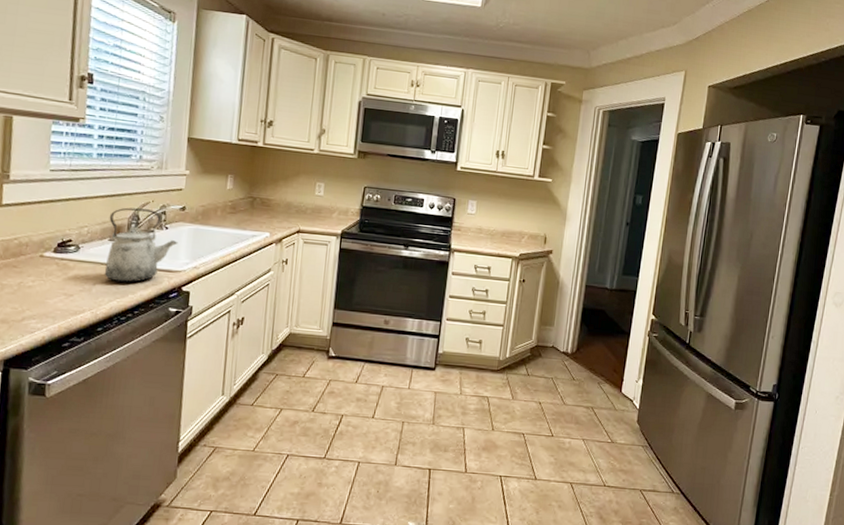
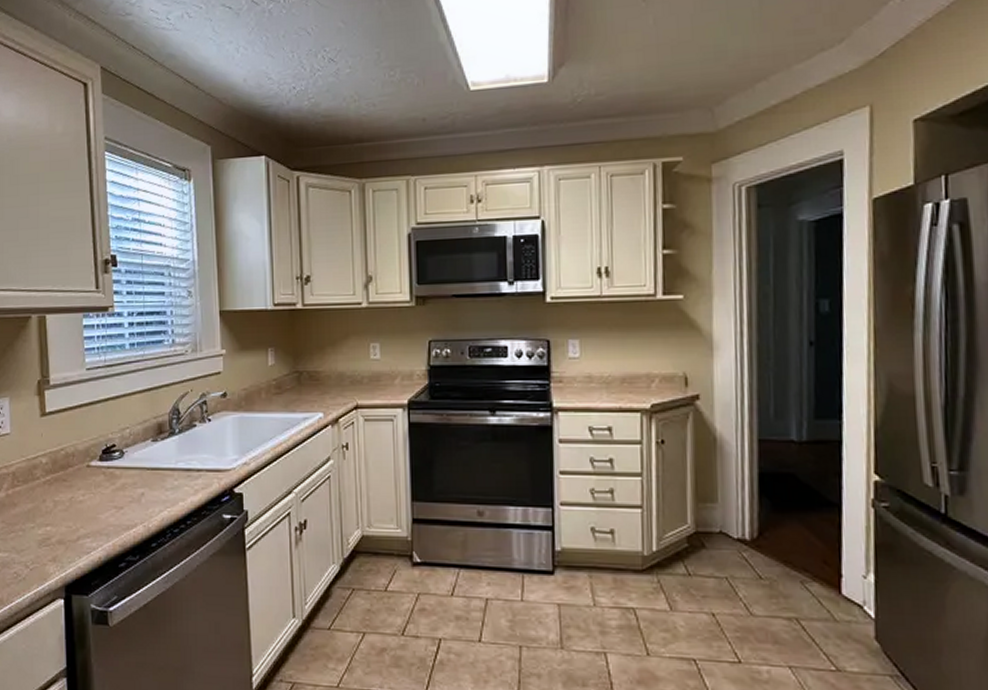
kettle: present [104,207,178,283] -> none [149,400,224,489]

